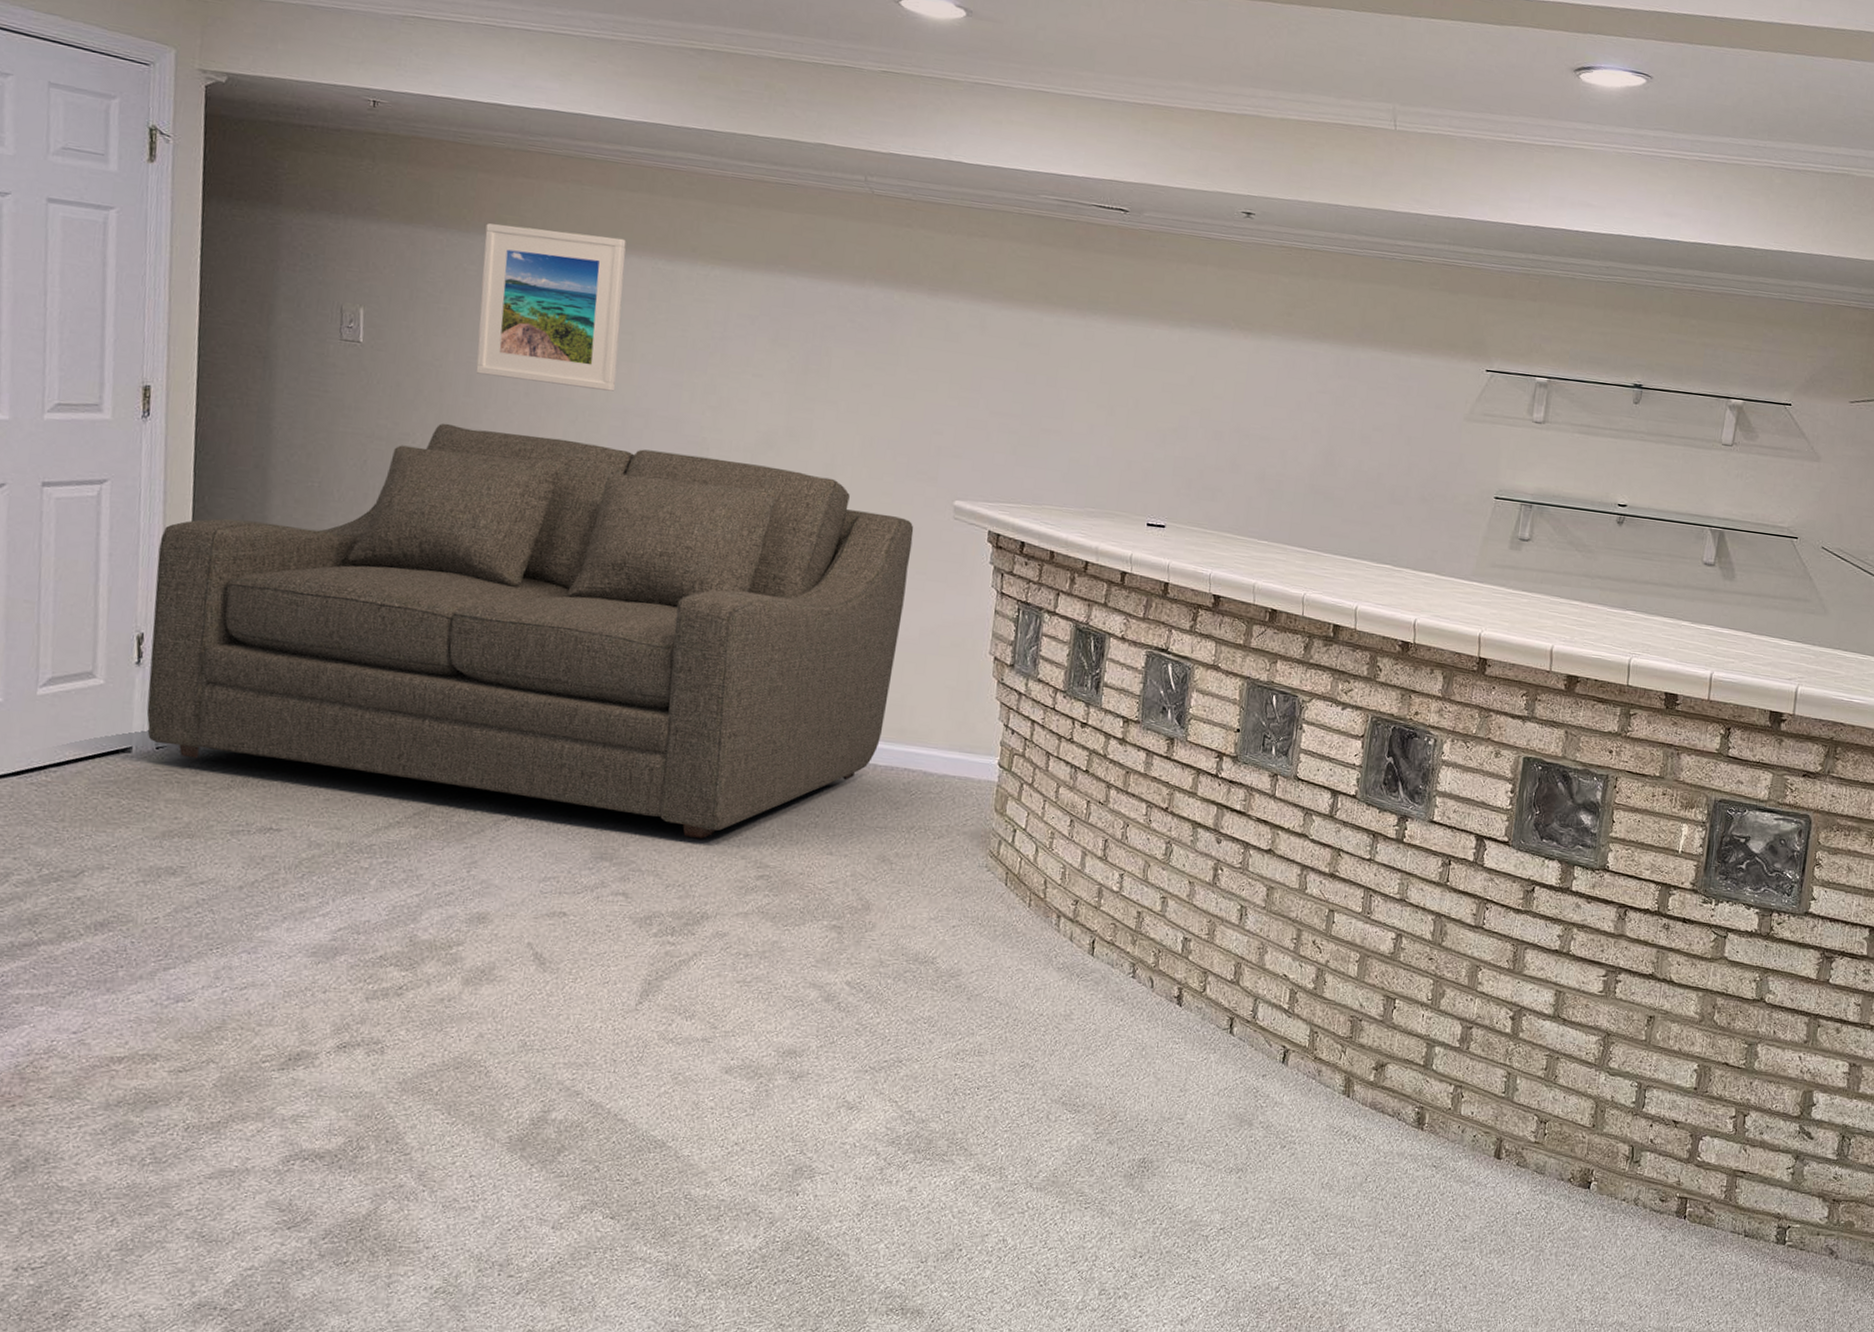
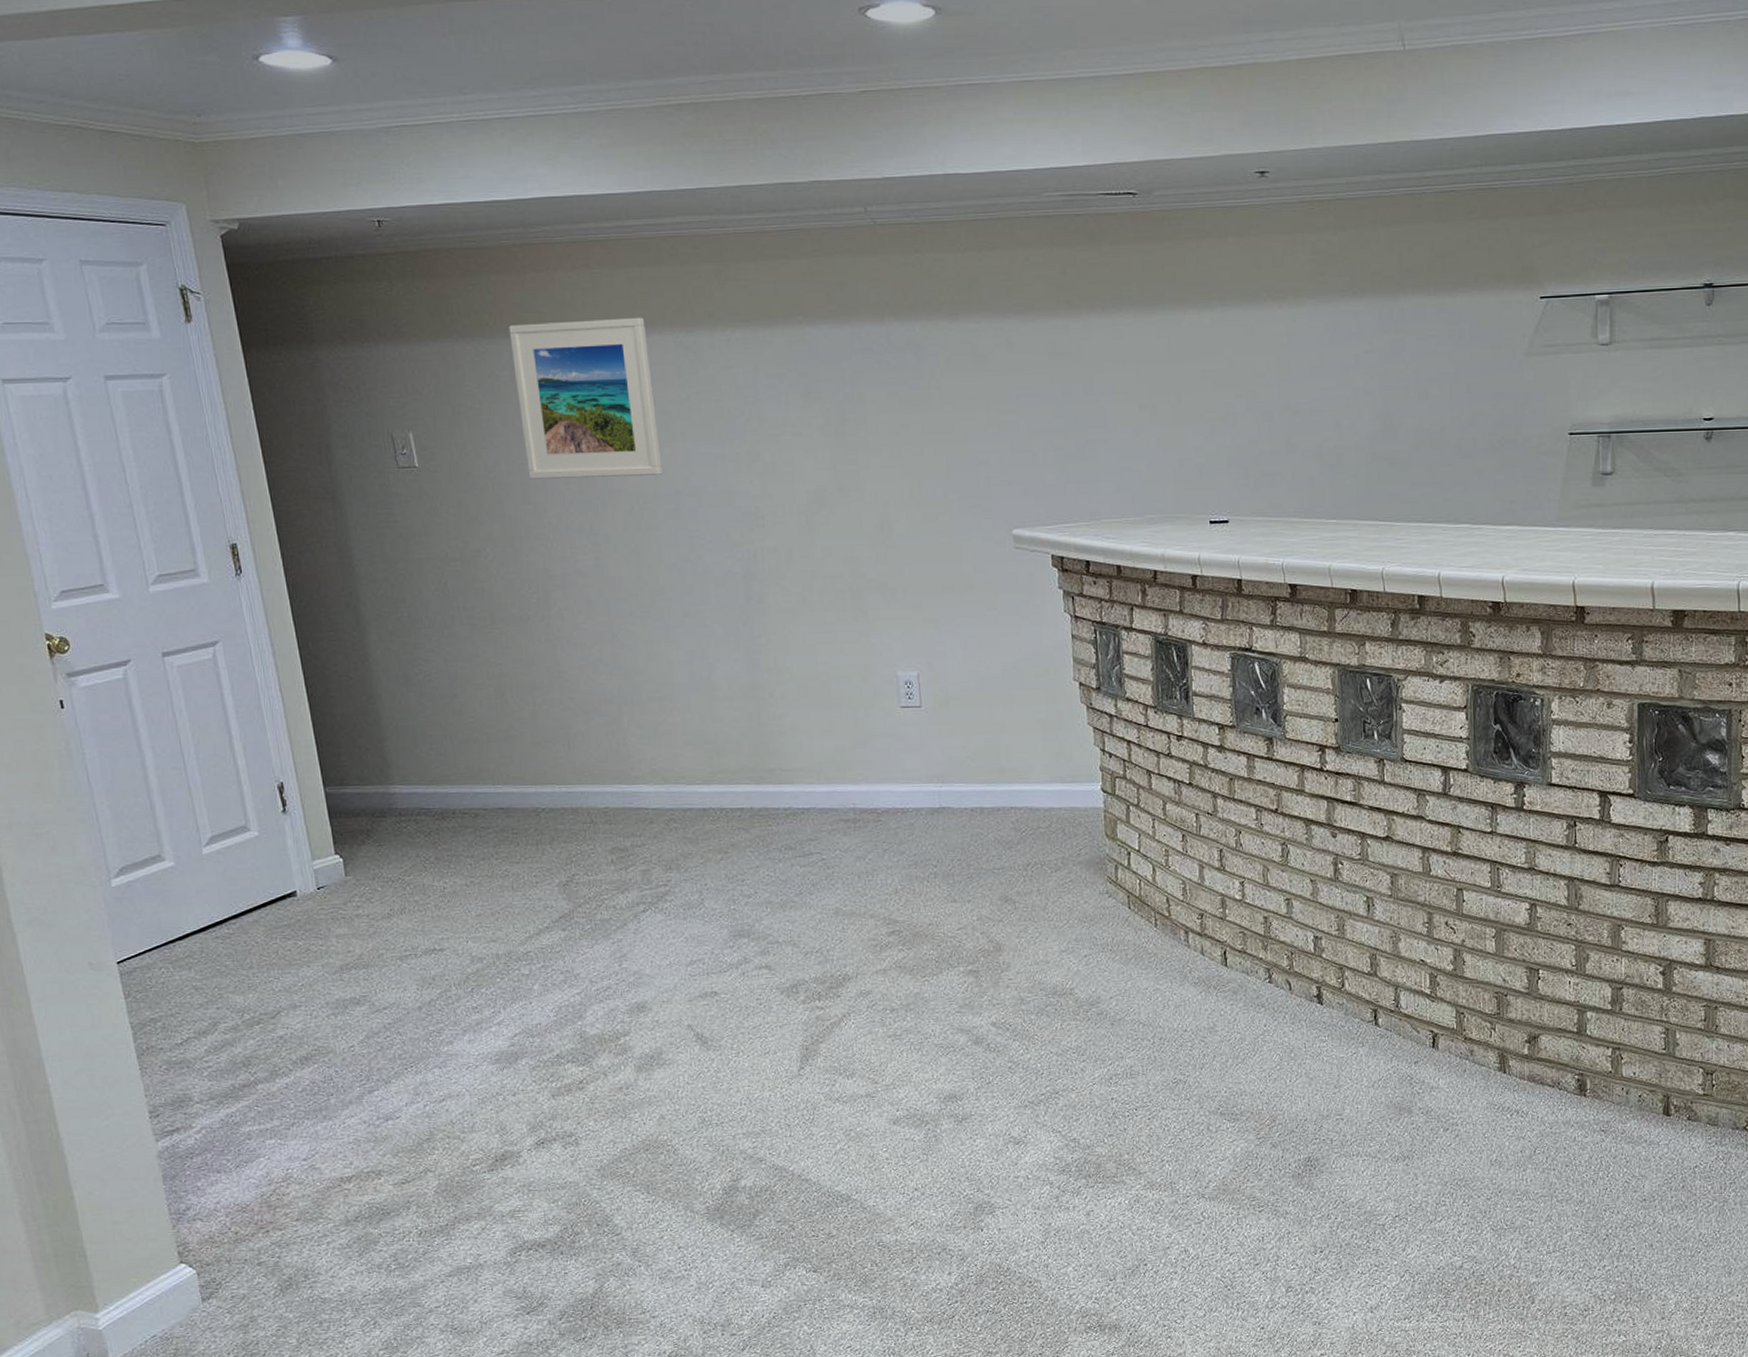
sofa: present [146,423,914,838] -> none [277,525,983,904]

